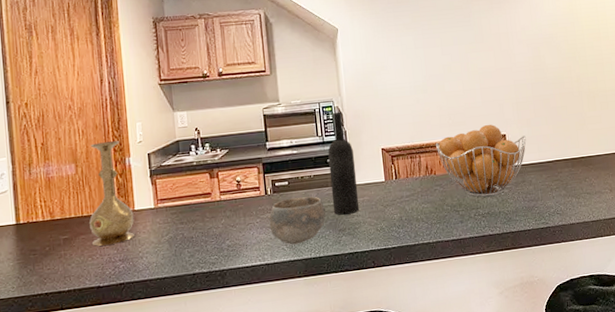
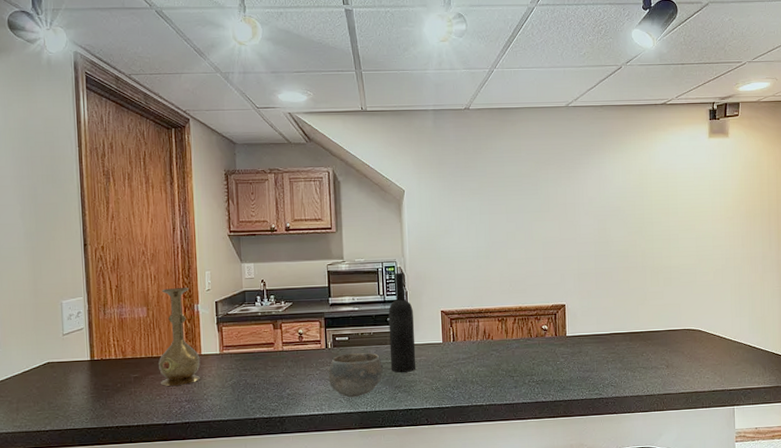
fruit basket: present [435,124,526,197] -> none [494,293,586,365]

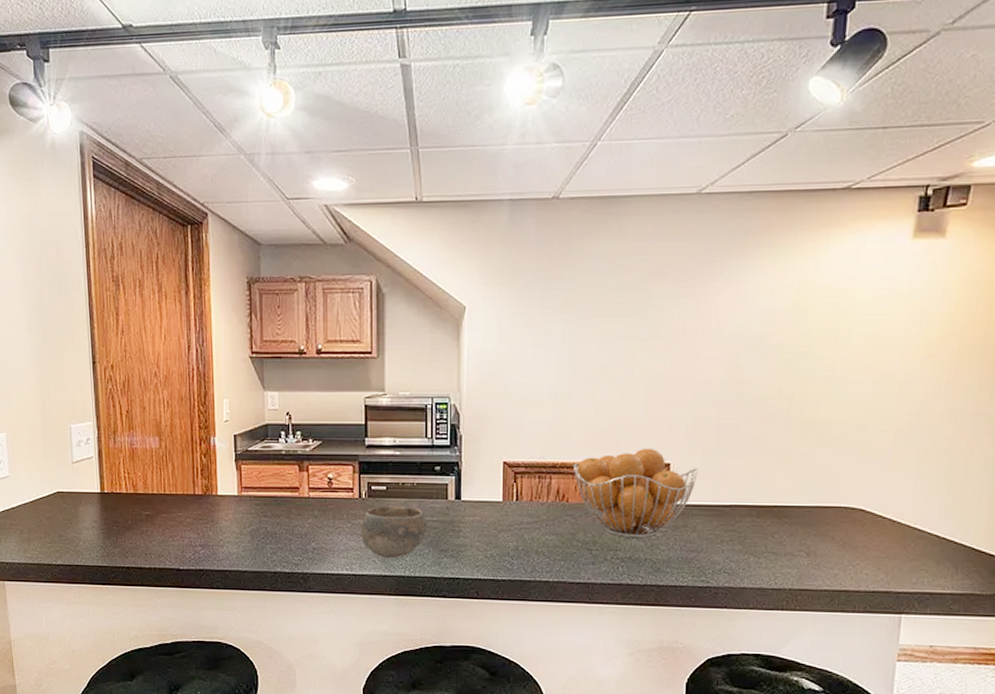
vase: present [159,288,201,386] -> none [171,417,217,528]
wine bottle: present [388,272,416,373] -> none [436,411,469,534]
fruit basket: none [494,293,586,365] -> present [573,448,698,538]

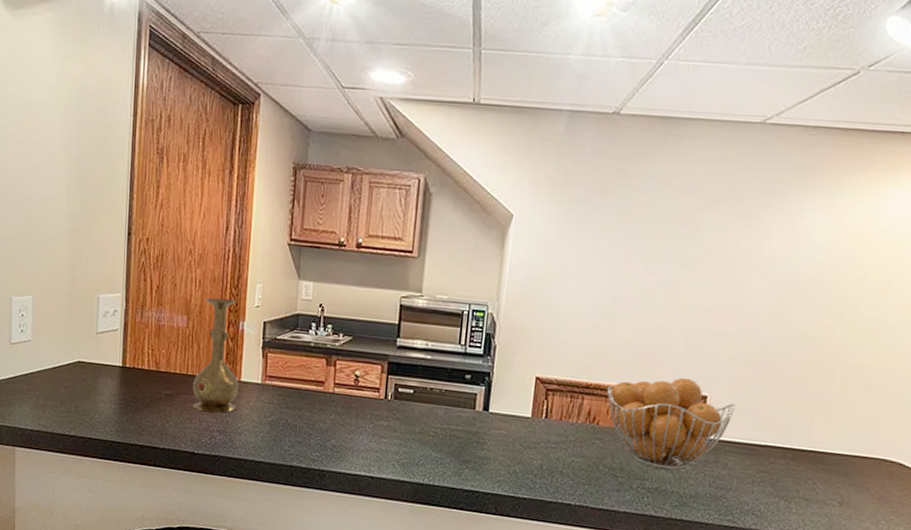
vase: none [171,417,217,528] -> present [193,297,239,413]
bowl: present [361,505,428,559] -> none [382,409,452,465]

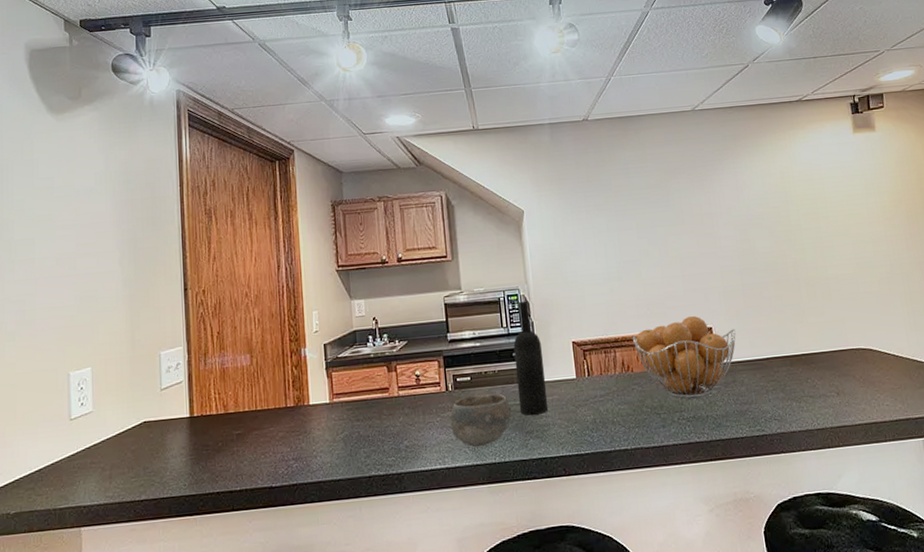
vase: present [193,297,239,413] -> none [263,330,309,443]
bowl: none [382,409,452,465] -> present [449,393,512,448]
wine bottle: none [460,319,500,446] -> present [513,301,549,415]

